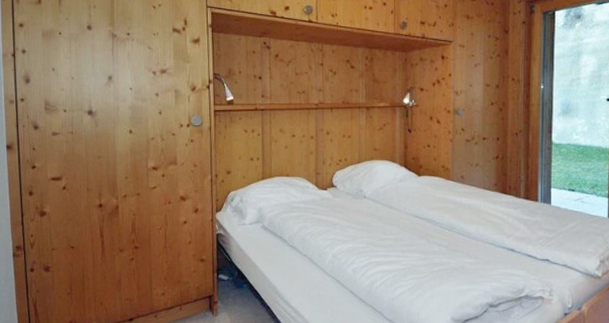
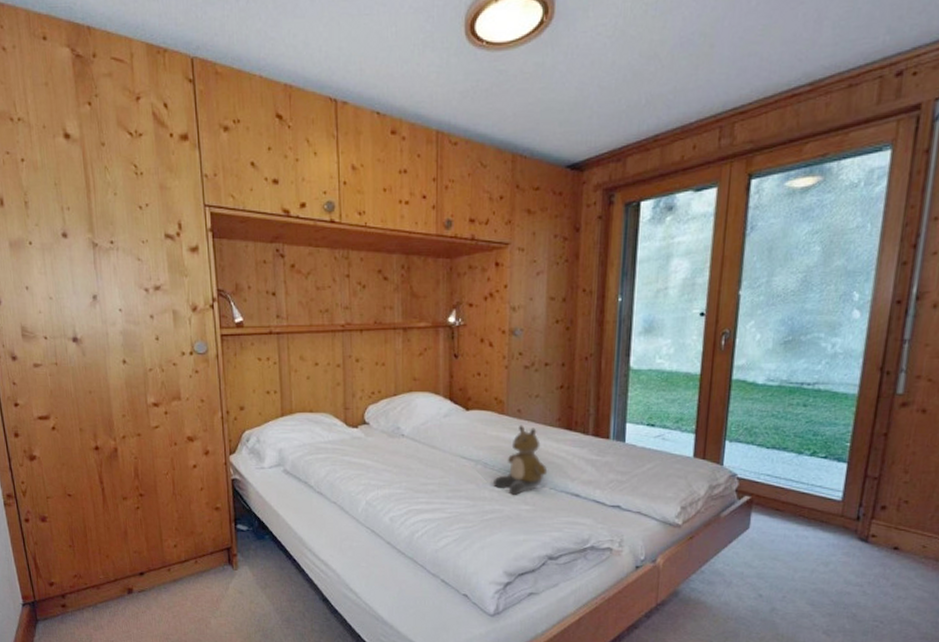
bear: none [442,189,487,249] -> present [494,425,548,495]

